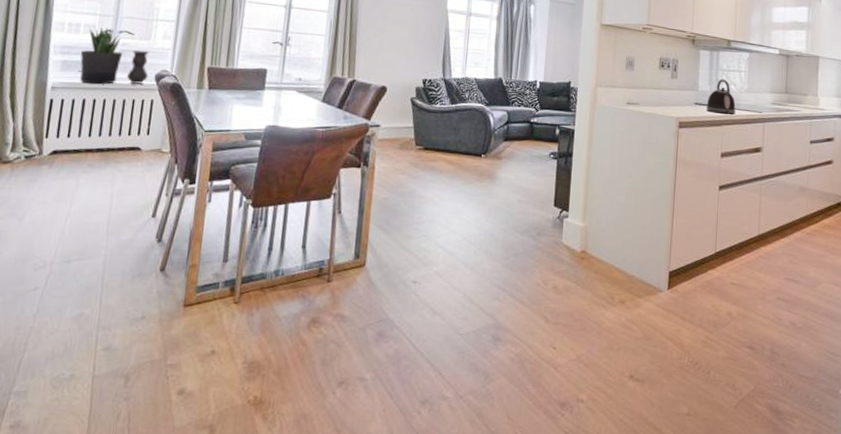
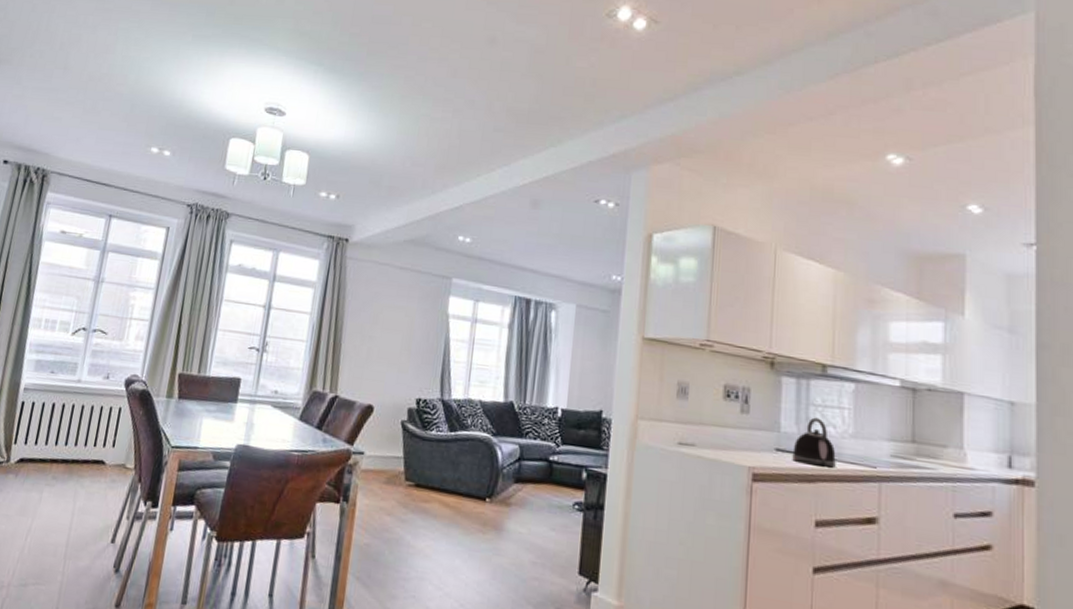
planter: present [80,27,123,84] -> none [51,324,95,388]
vase: present [126,50,150,84] -> none [96,351,122,390]

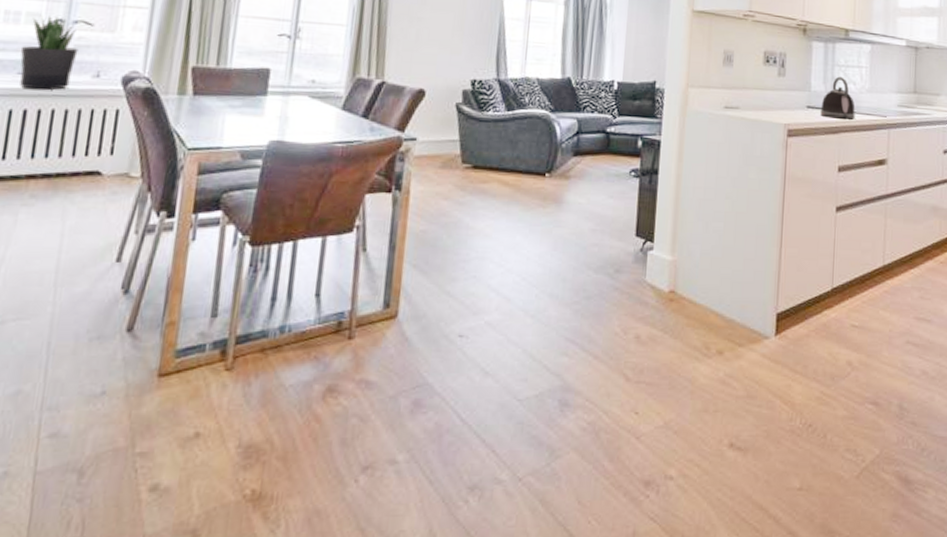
planter: none [51,324,95,388] -> present [20,15,78,90]

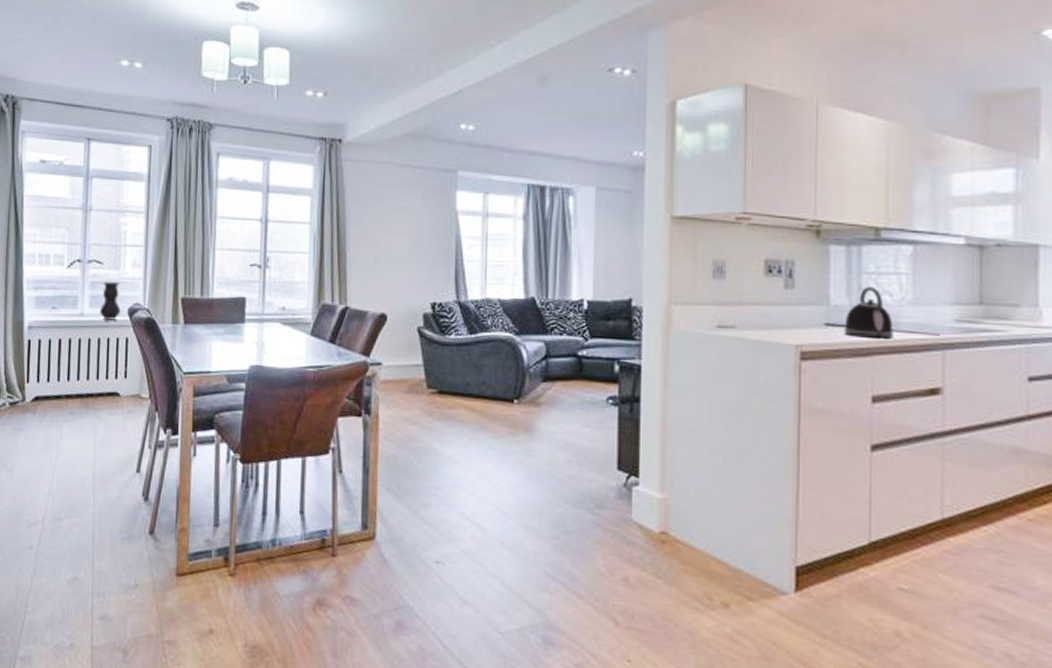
planter: present [20,15,78,90] -> none [52,257,94,322]
vase: none [82,46,115,89] -> present [99,282,121,320]

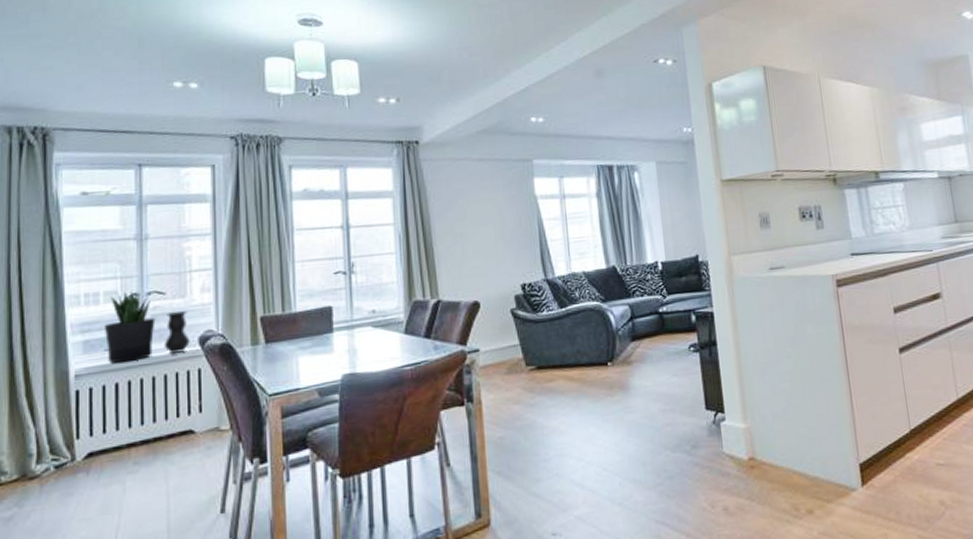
planter: none [52,257,94,322] -> present [104,291,155,364]
kettle: present [844,286,893,339] -> none [865,219,901,262]

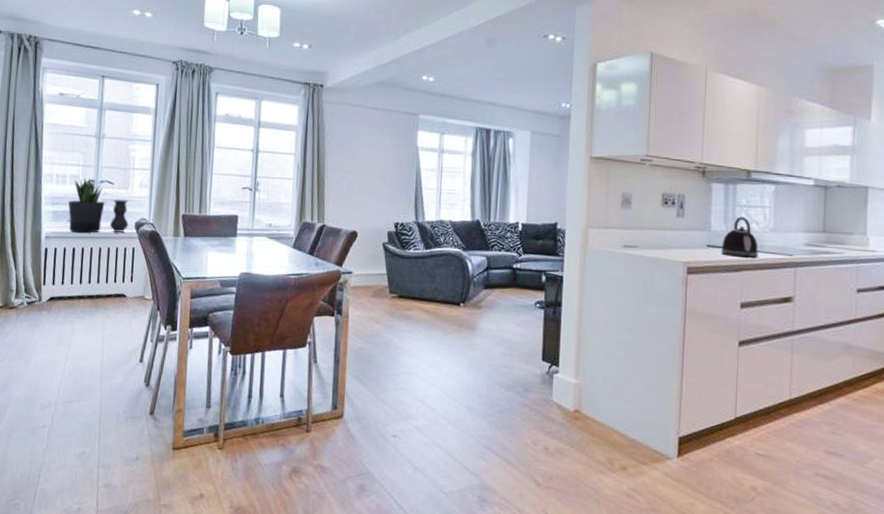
kettle: none [865,219,901,262] -> present [721,216,759,258]

